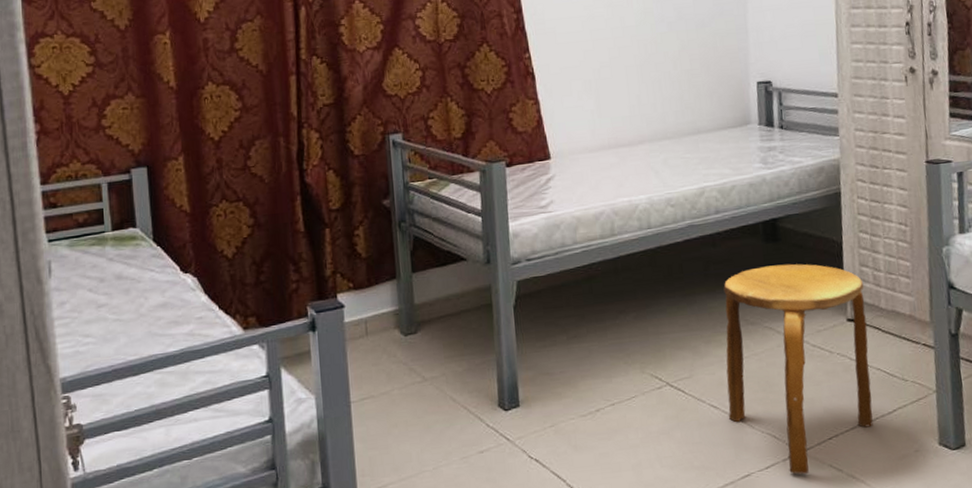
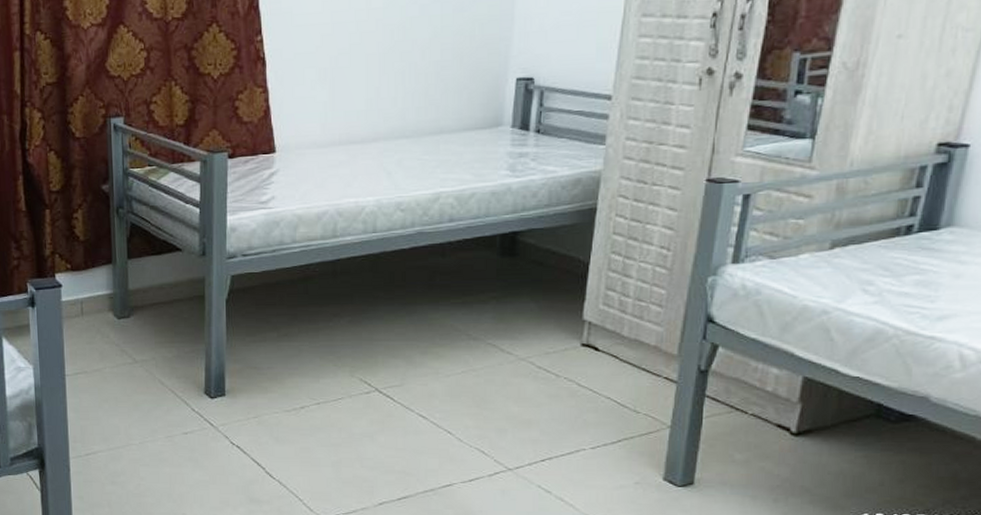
stool: present [723,263,873,474] -> none [436,281,607,491]

